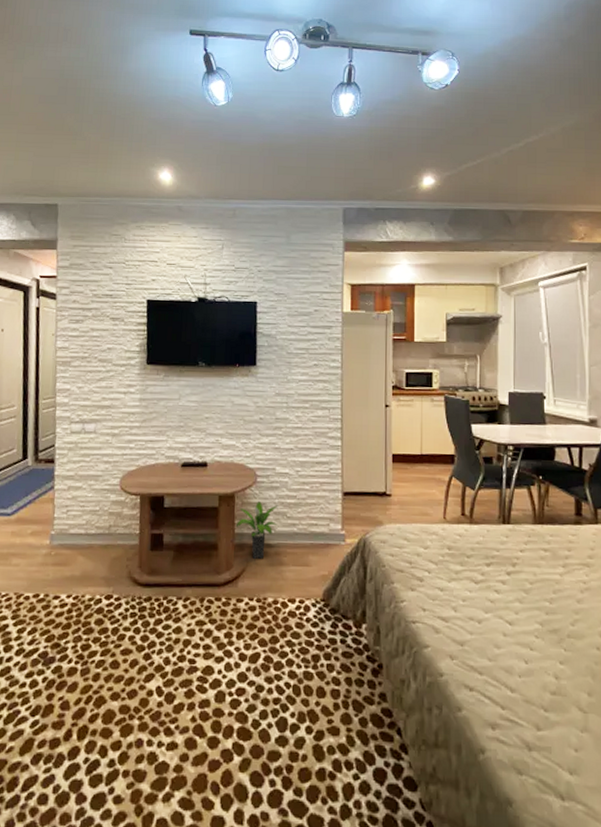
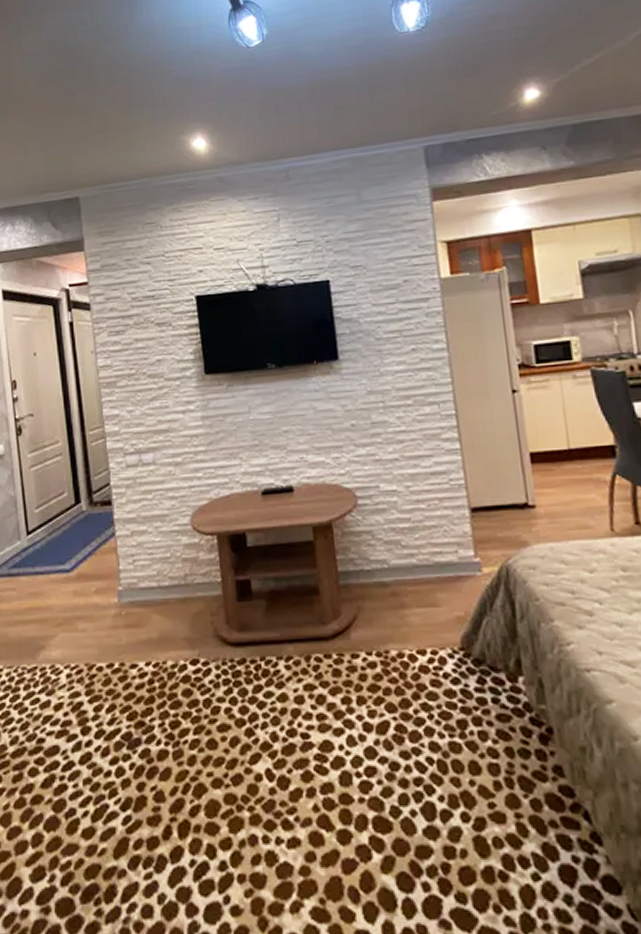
potted plant: present [235,501,279,559] -> none [337,529,393,602]

